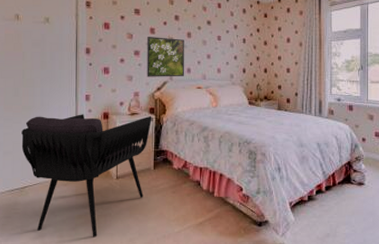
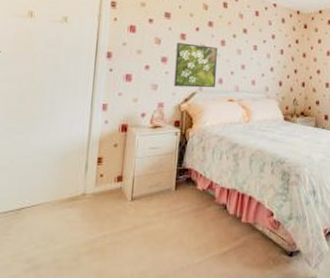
armchair: present [21,114,152,238] -> none [21,125,177,269]

